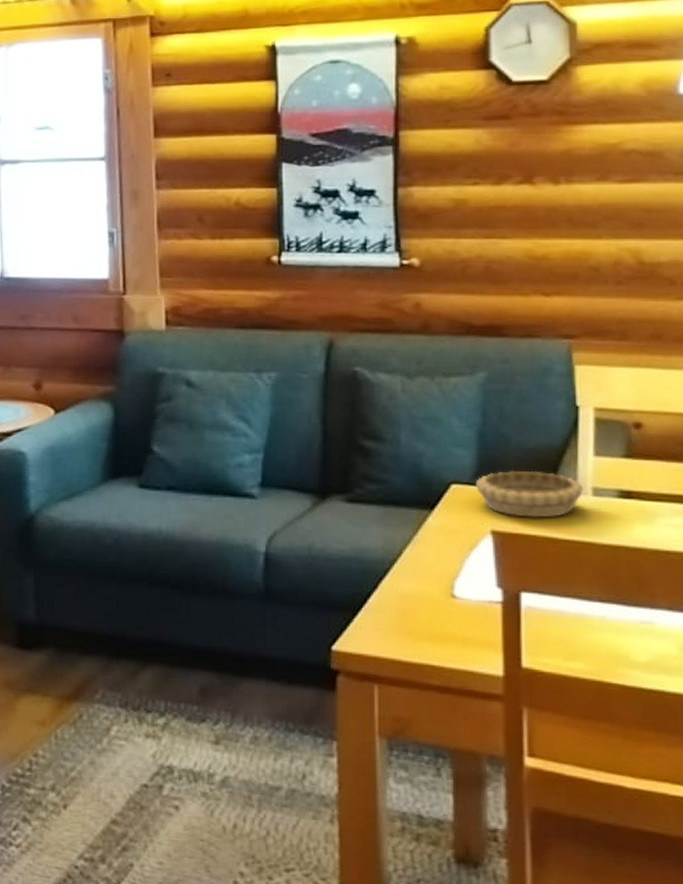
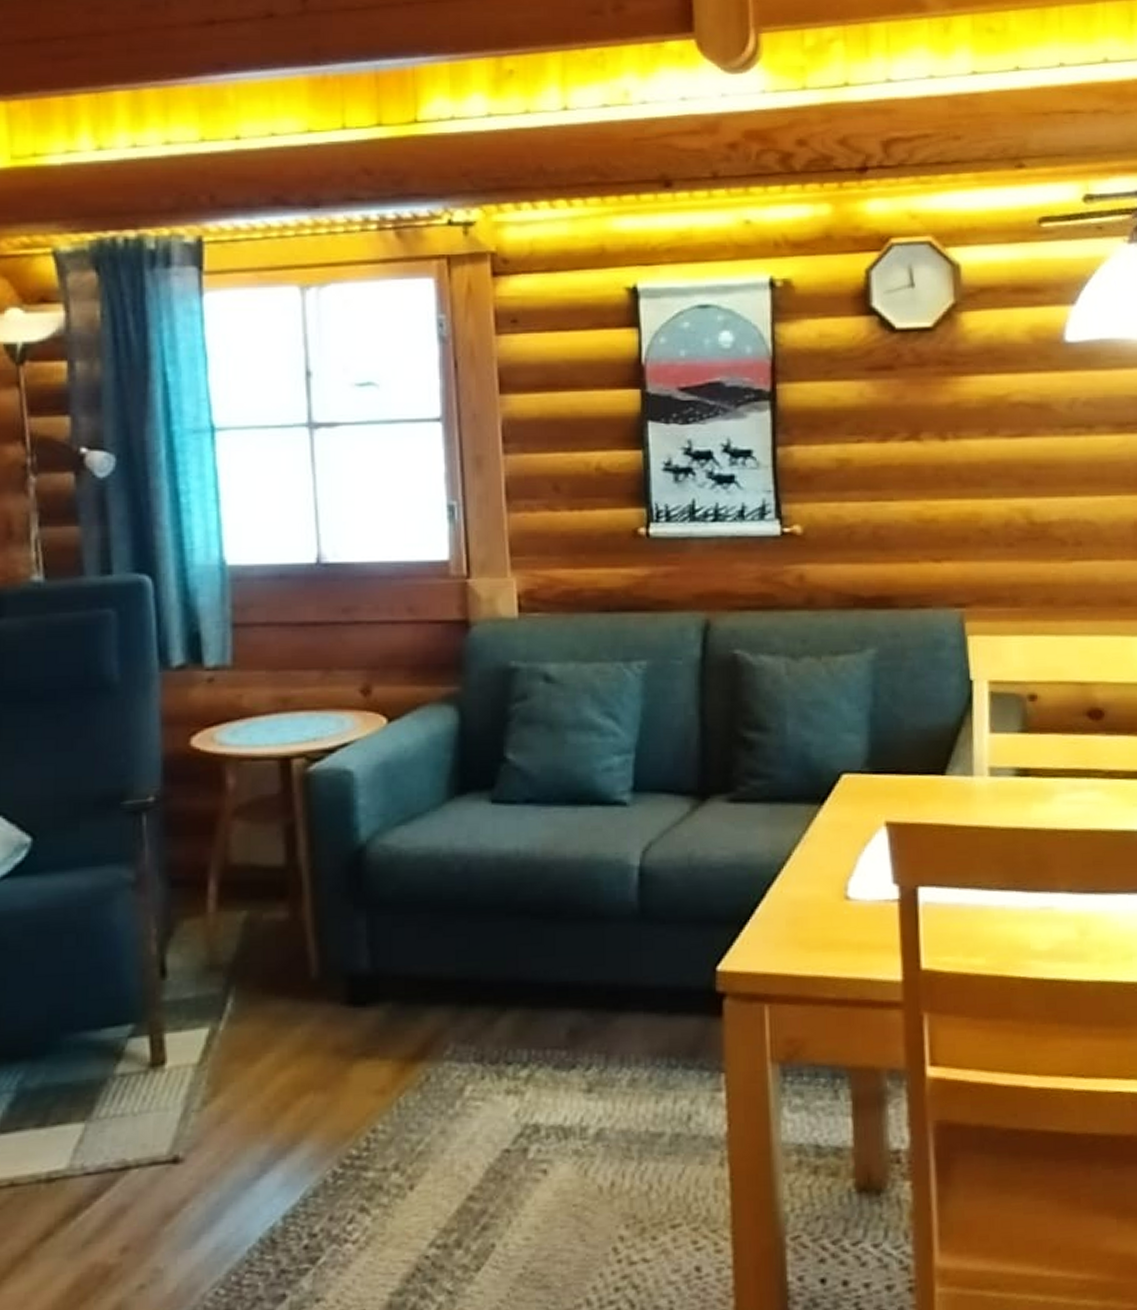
decorative bowl: present [476,470,584,518] -> none [868,753,981,805]

